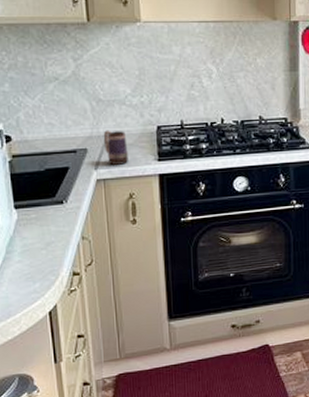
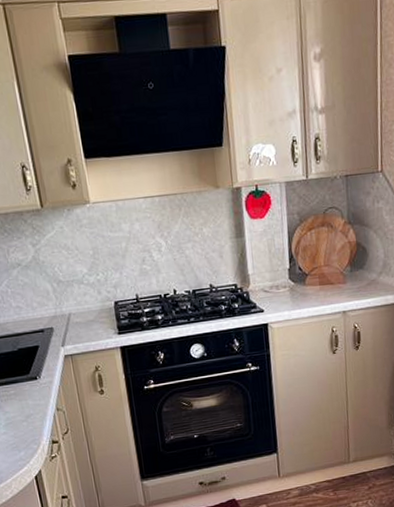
mug: present [103,130,128,165] -> none [66,308,91,341]

